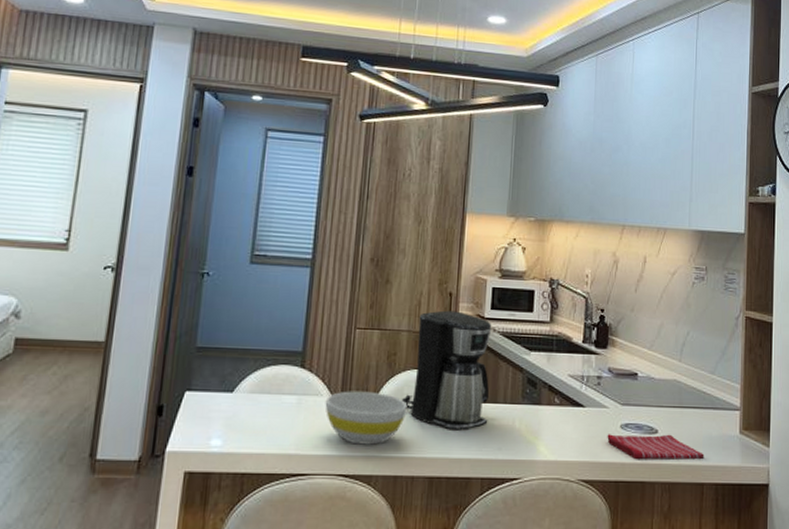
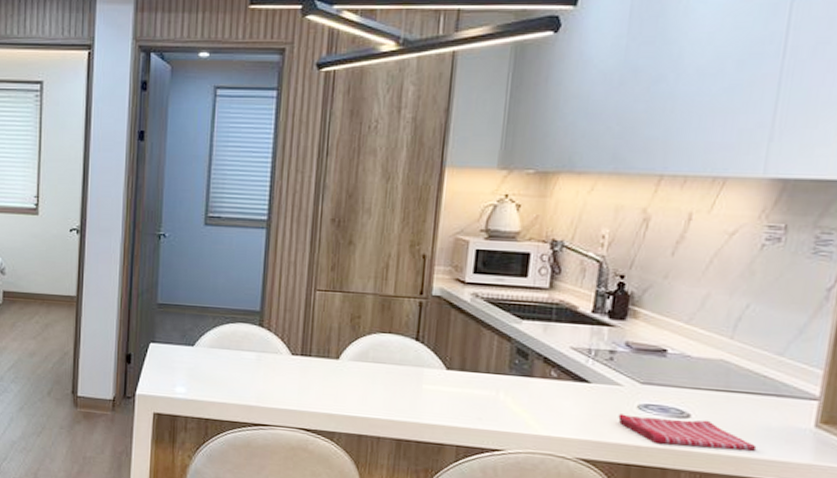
bowl: present [325,391,408,445] -> none [285,351,373,404]
coffee maker: present [401,310,492,431] -> none [366,273,474,397]

